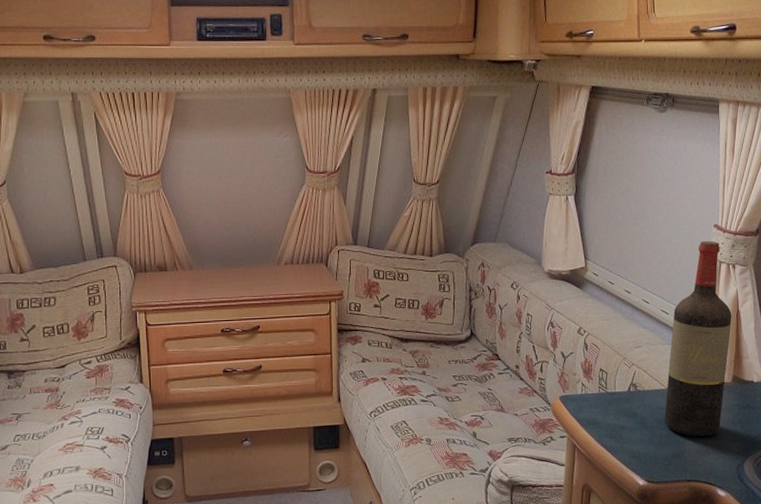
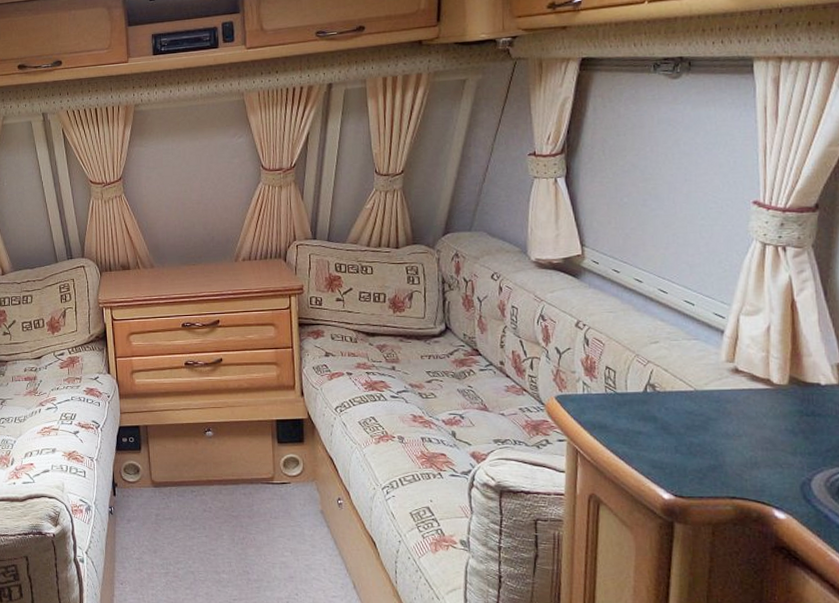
wine bottle: present [664,240,732,437] -> none [694,220,785,447]

